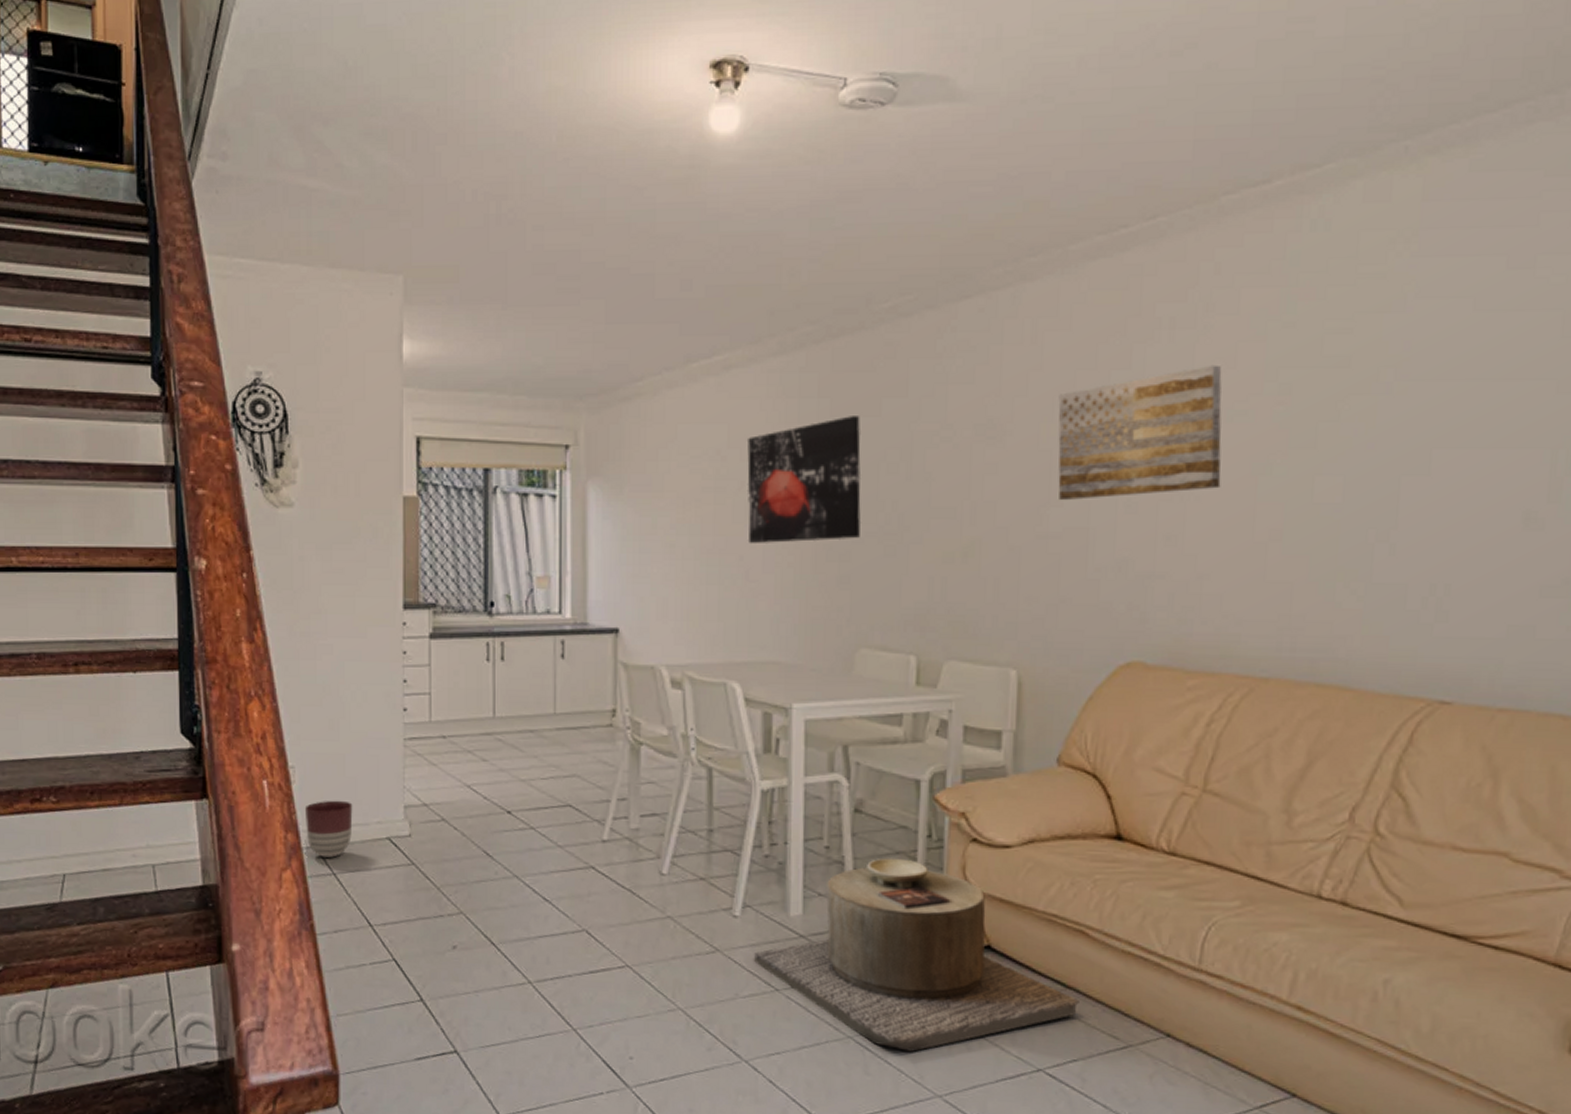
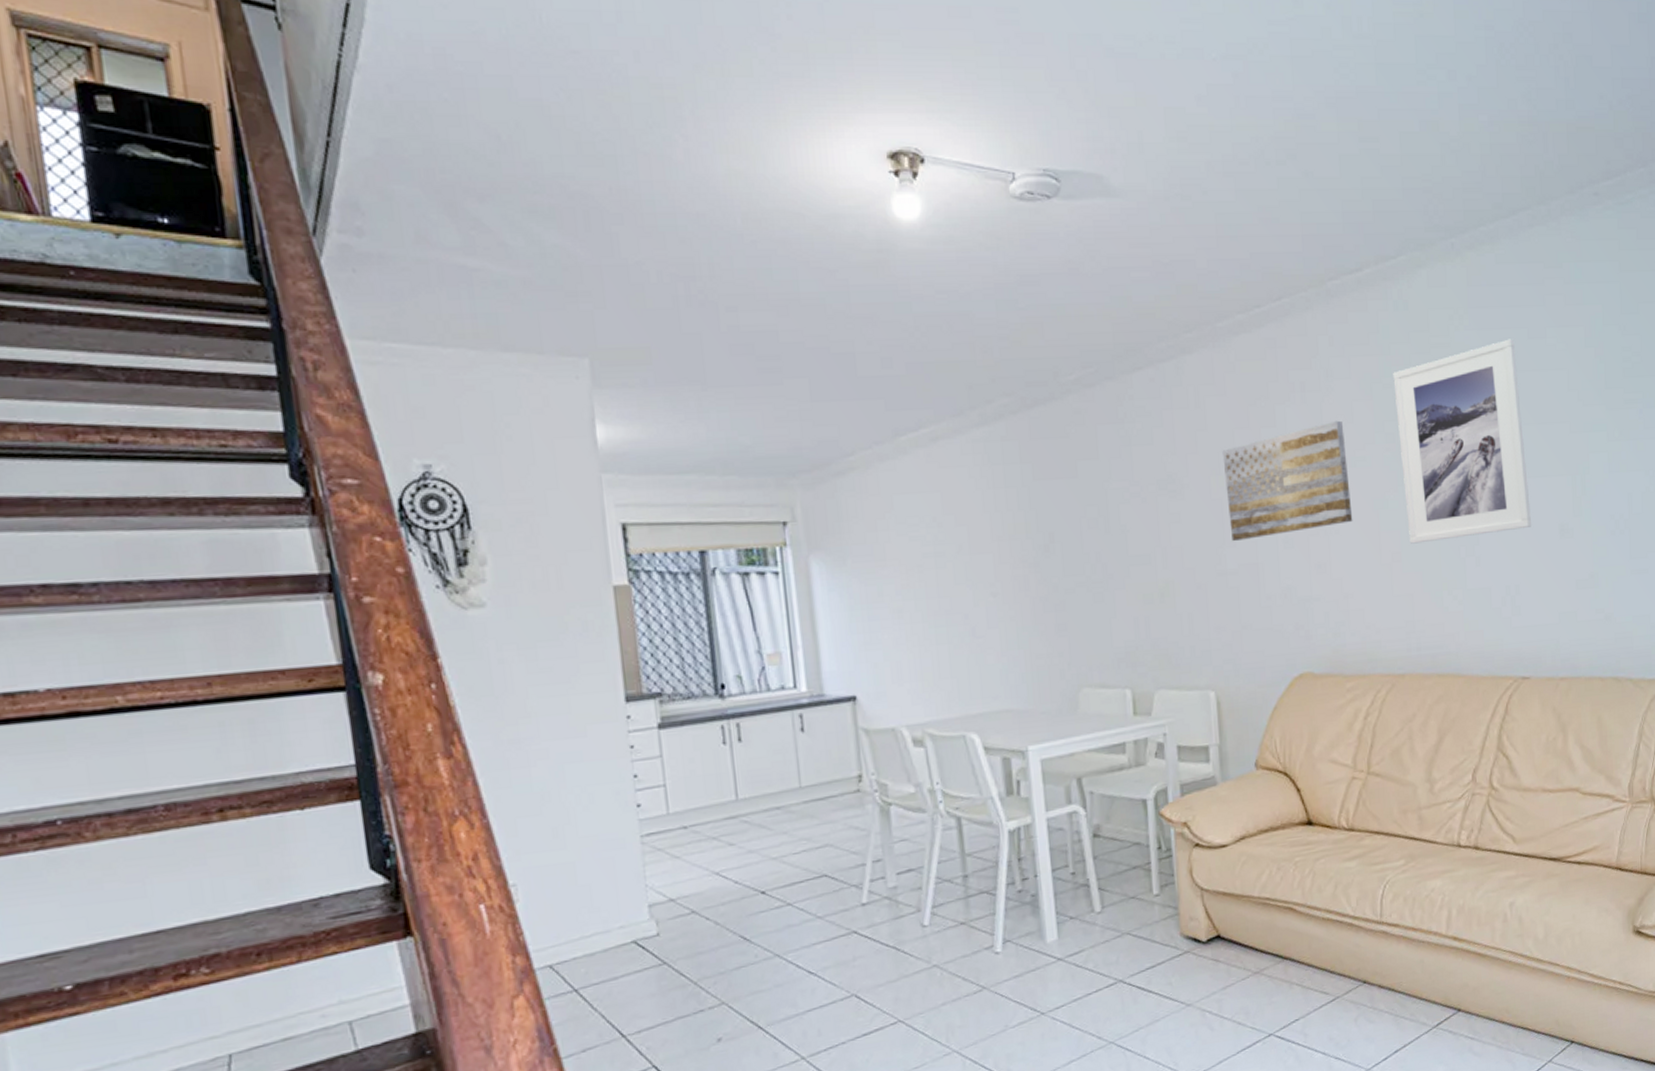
planter: present [304,800,353,858] -> none [532,910,592,975]
wall art: present [747,416,861,544] -> none [961,478,1071,603]
side table: present [754,858,1079,1052] -> none [1018,872,1295,1045]
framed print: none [1296,269,1485,521] -> present [1393,339,1531,544]

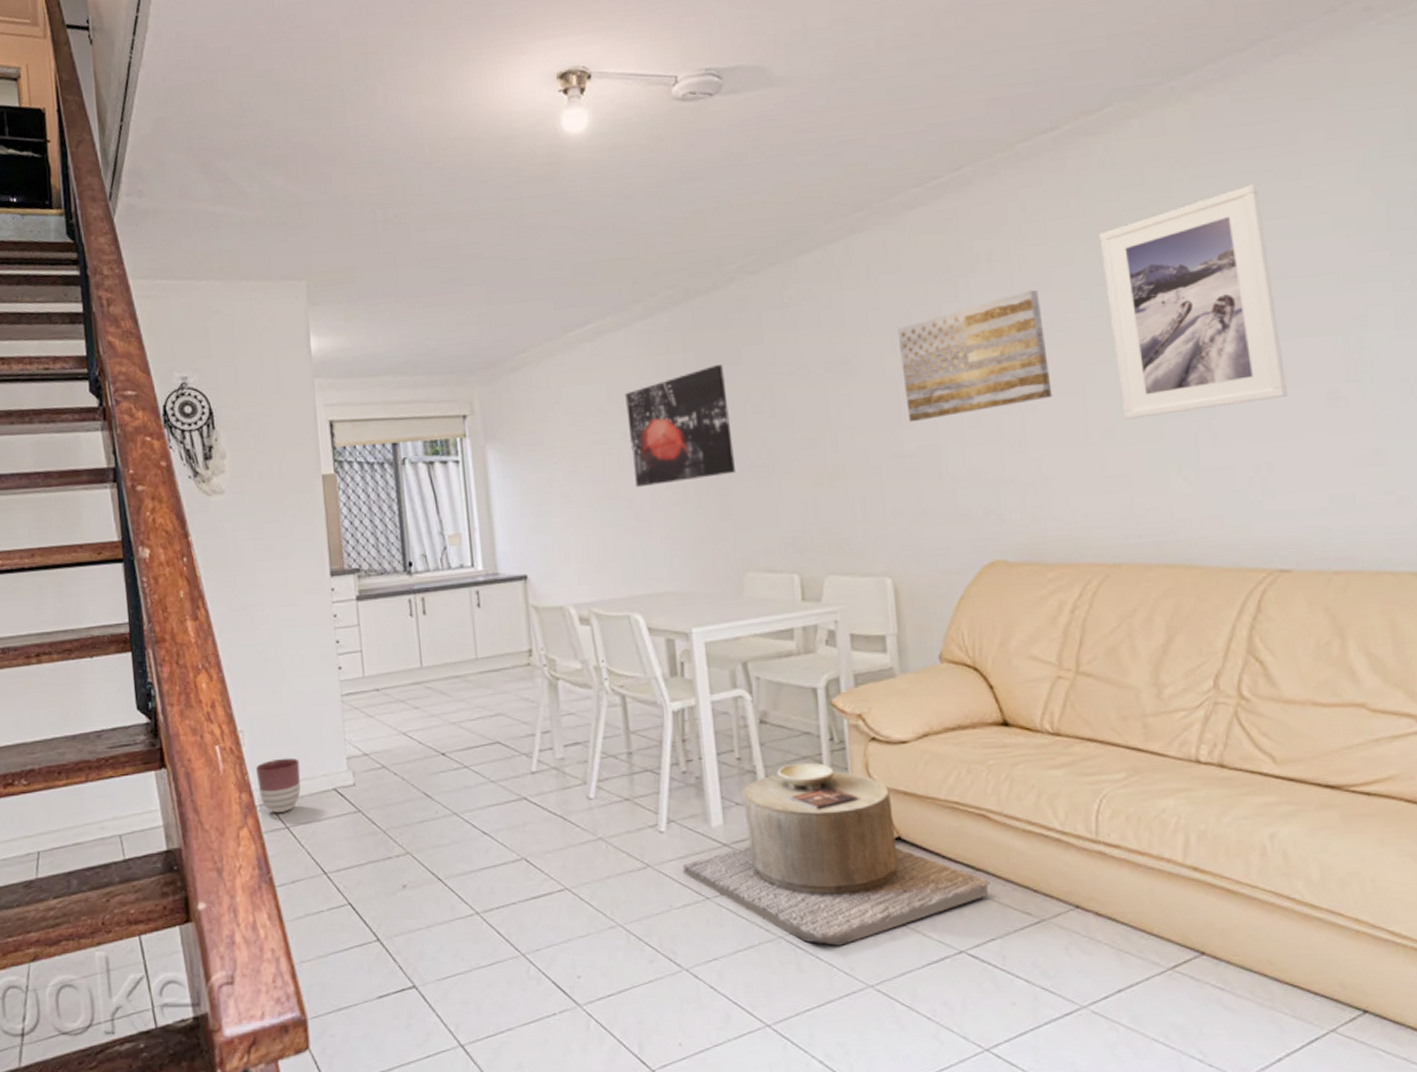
planter: none [532,910,592,975] -> present [255,757,301,813]
wall art: none [961,478,1071,603] -> present [625,364,735,488]
side table: none [1018,872,1295,1045] -> present [683,762,990,946]

